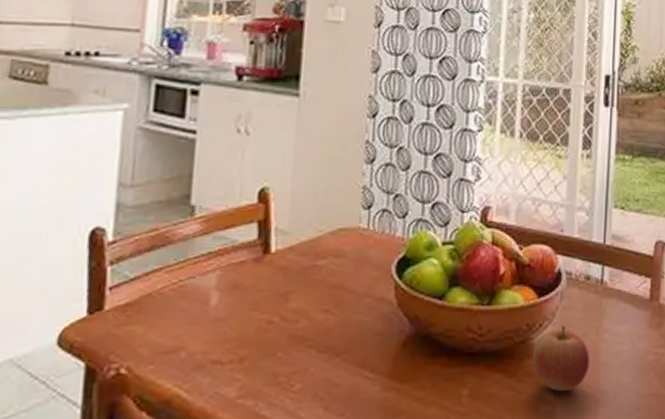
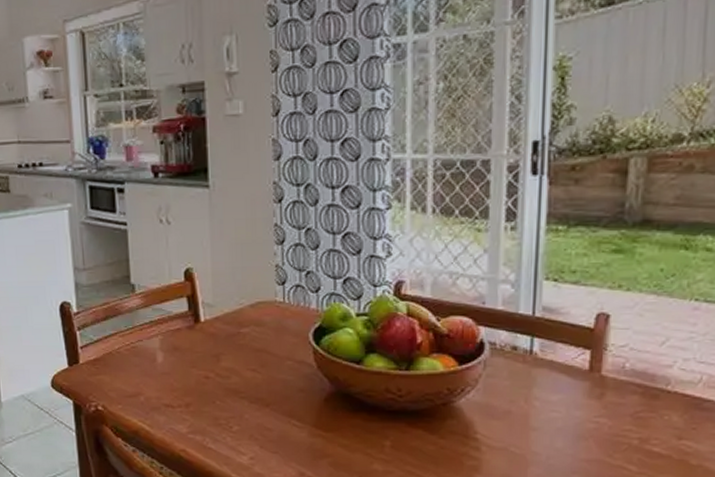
apple: present [532,324,589,392] -> none [455,391,518,451]

